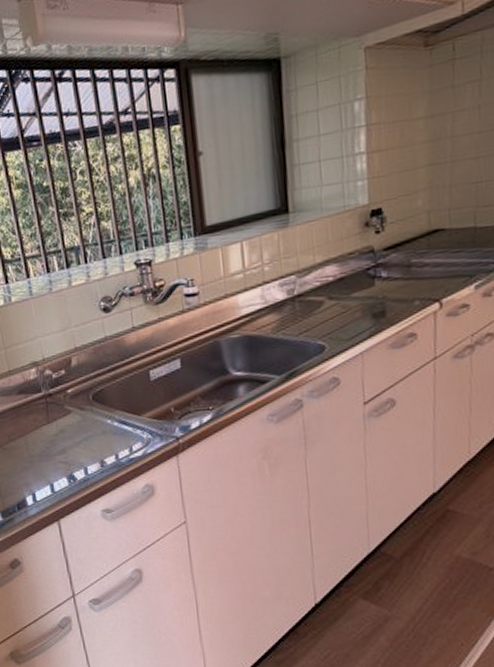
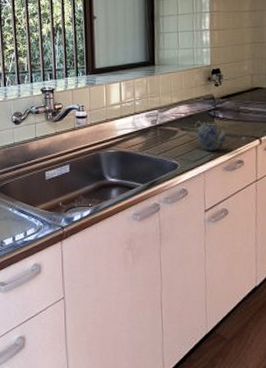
teapot: none [347,282,394,325] -> present [195,120,227,152]

